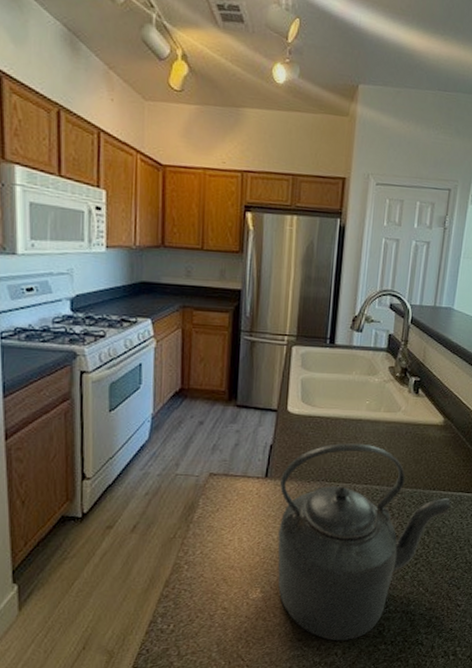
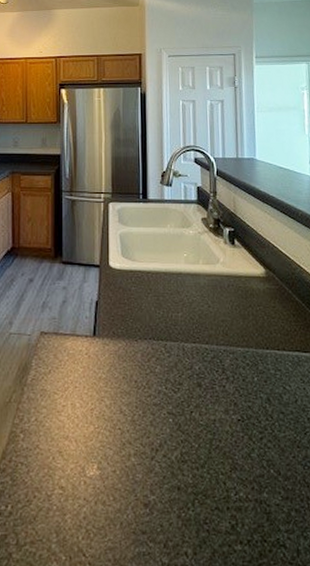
kettle: present [277,443,451,641] -> none [108,298,289,536]

